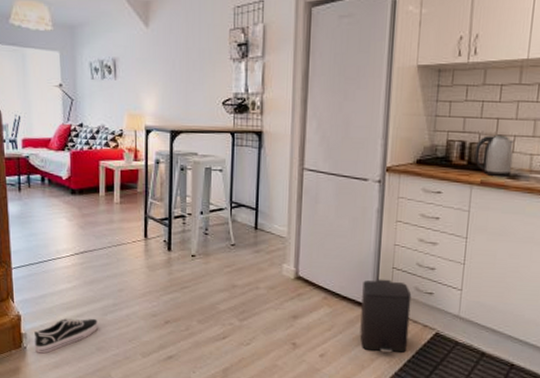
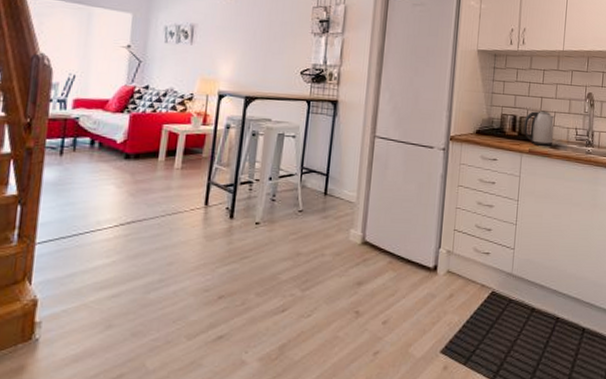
shoe: present [34,318,99,354] -> none [49,298,139,345]
pedal bin: present [360,279,412,353] -> none [422,241,471,315]

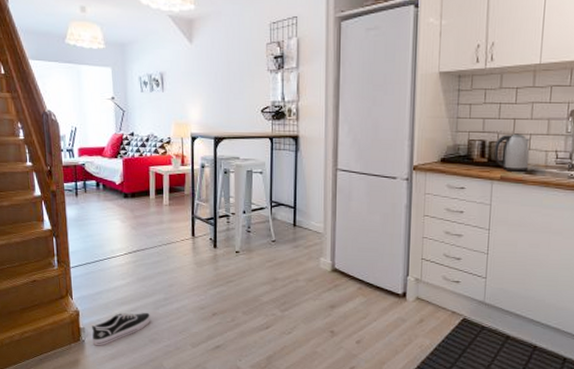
shoe: none [49,298,139,345] -> present [92,312,151,346]

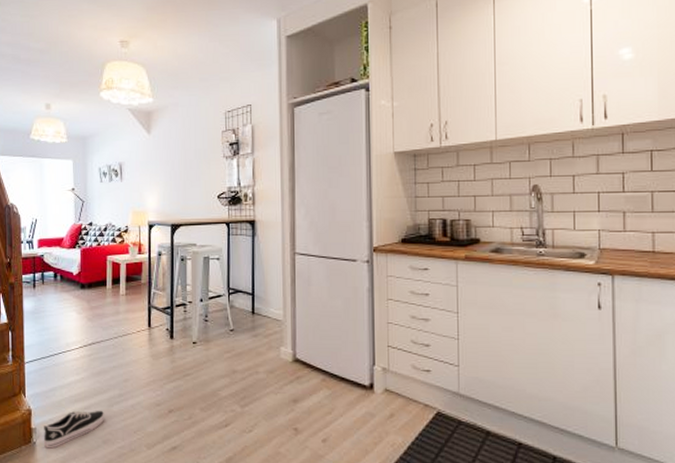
kettle: present [493,133,530,172] -> none [456,211,494,250]

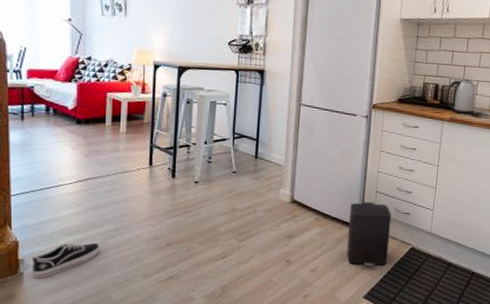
pedal bin: none [360,358,410,435] -> present [347,201,392,266]
kettle: none [456,211,494,250] -> present [445,79,477,115]

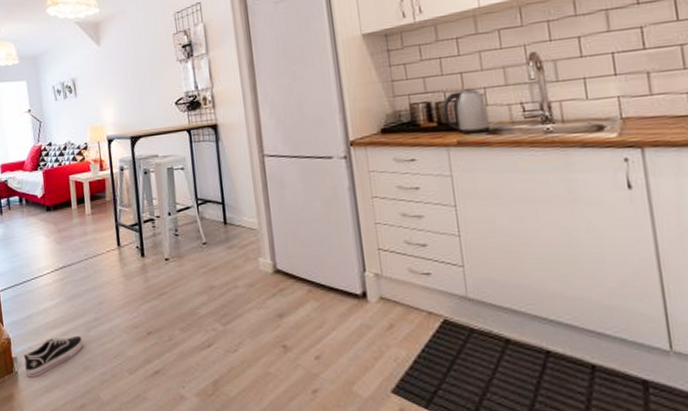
pedal bin: present [347,201,392,266] -> none [348,263,414,348]

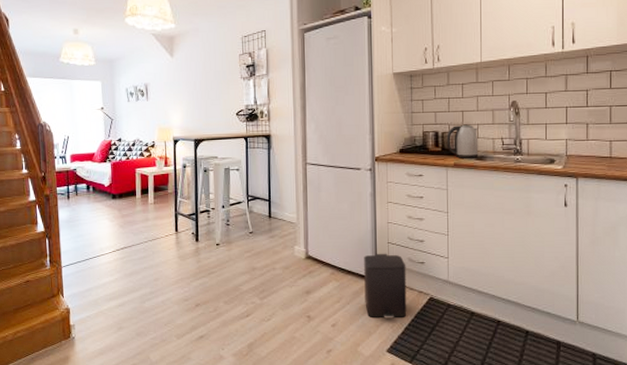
shoe: present [24,335,84,378] -> none [81,306,138,342]
pedal bin: none [348,263,414,348] -> present [364,253,407,319]

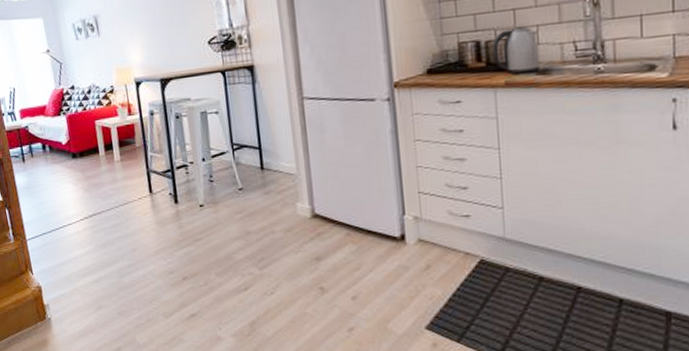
pedal bin: present [364,253,407,319] -> none [387,206,450,288]

